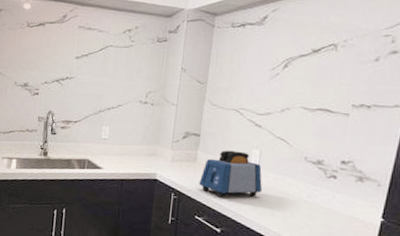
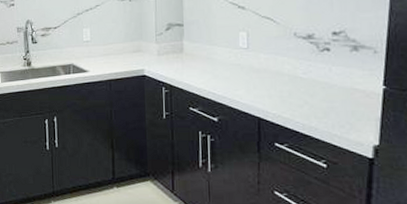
toaster: present [199,150,263,197] -> none [188,36,255,85]

